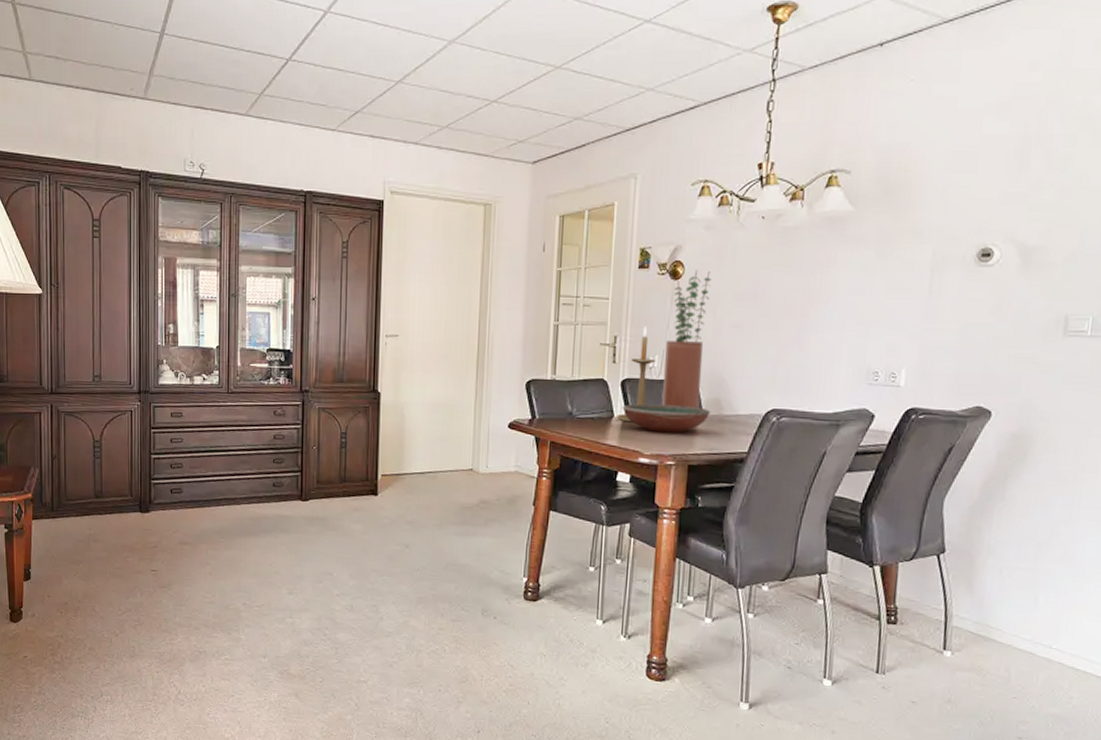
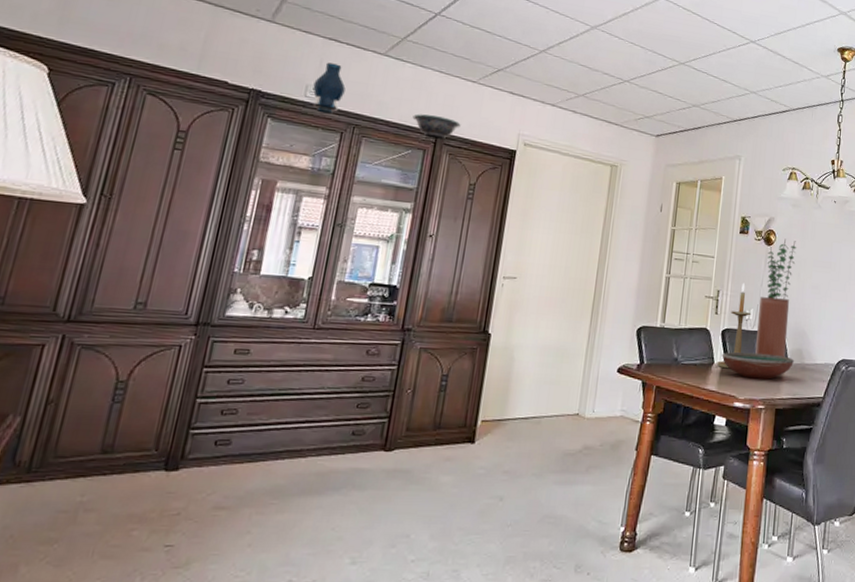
vase: none [190,132,217,186] -> present [312,62,346,114]
decorative bowl: none [281,174,326,199] -> present [412,114,461,140]

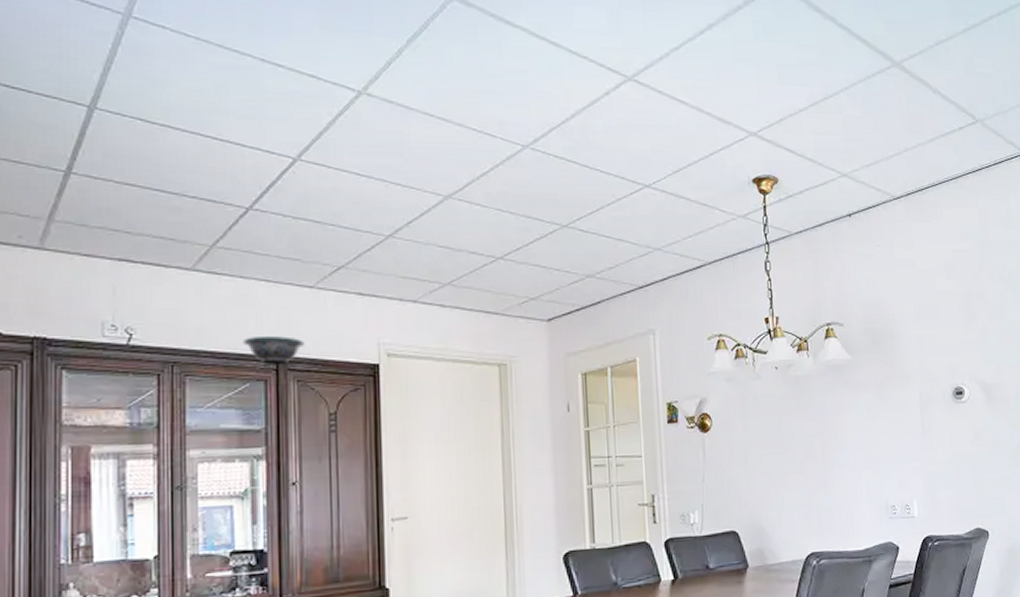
vase: present [312,62,346,114] -> none [110,290,152,354]
candlestick: present [717,283,752,369] -> none [665,481,697,585]
decorative bowl: present [722,352,795,379] -> none [669,559,756,592]
vase: present [755,238,797,357] -> none [704,421,745,562]

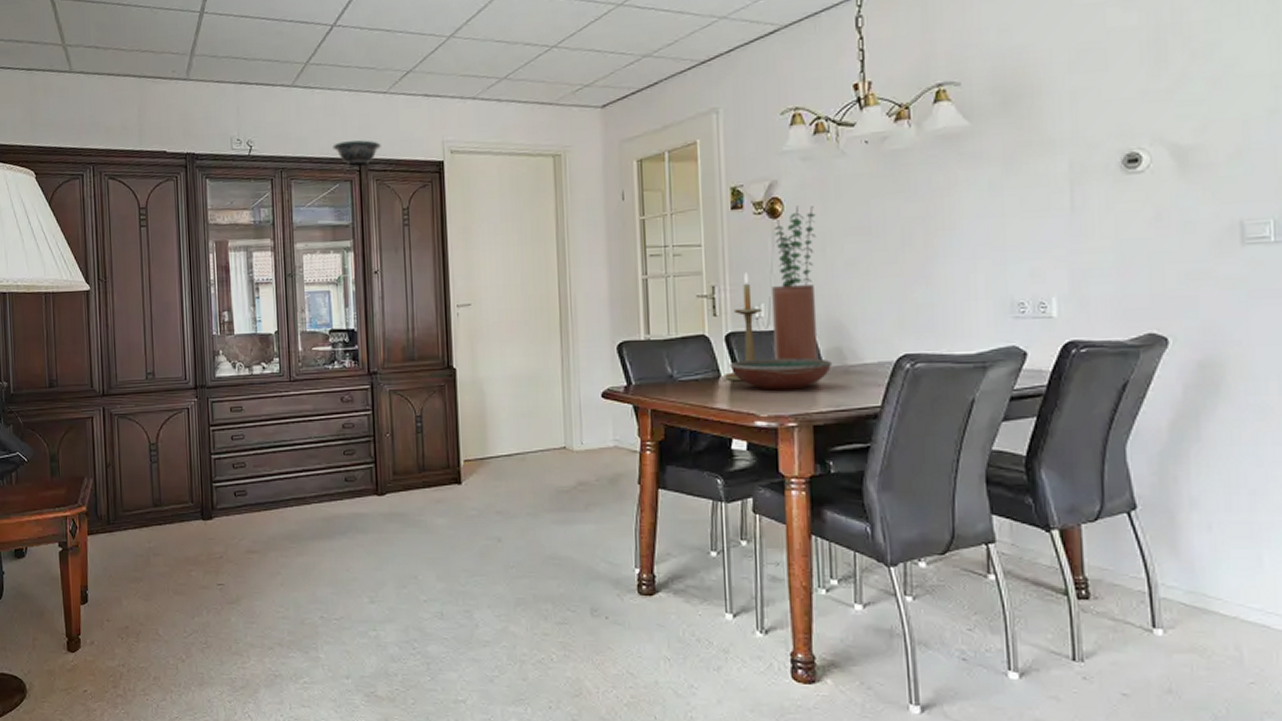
candlestick: none [665,481,697,585] -> present [725,272,763,382]
decorative bowl: none [669,559,756,592] -> present [729,357,833,390]
vase: none [704,421,745,562] -> present [772,205,819,360]

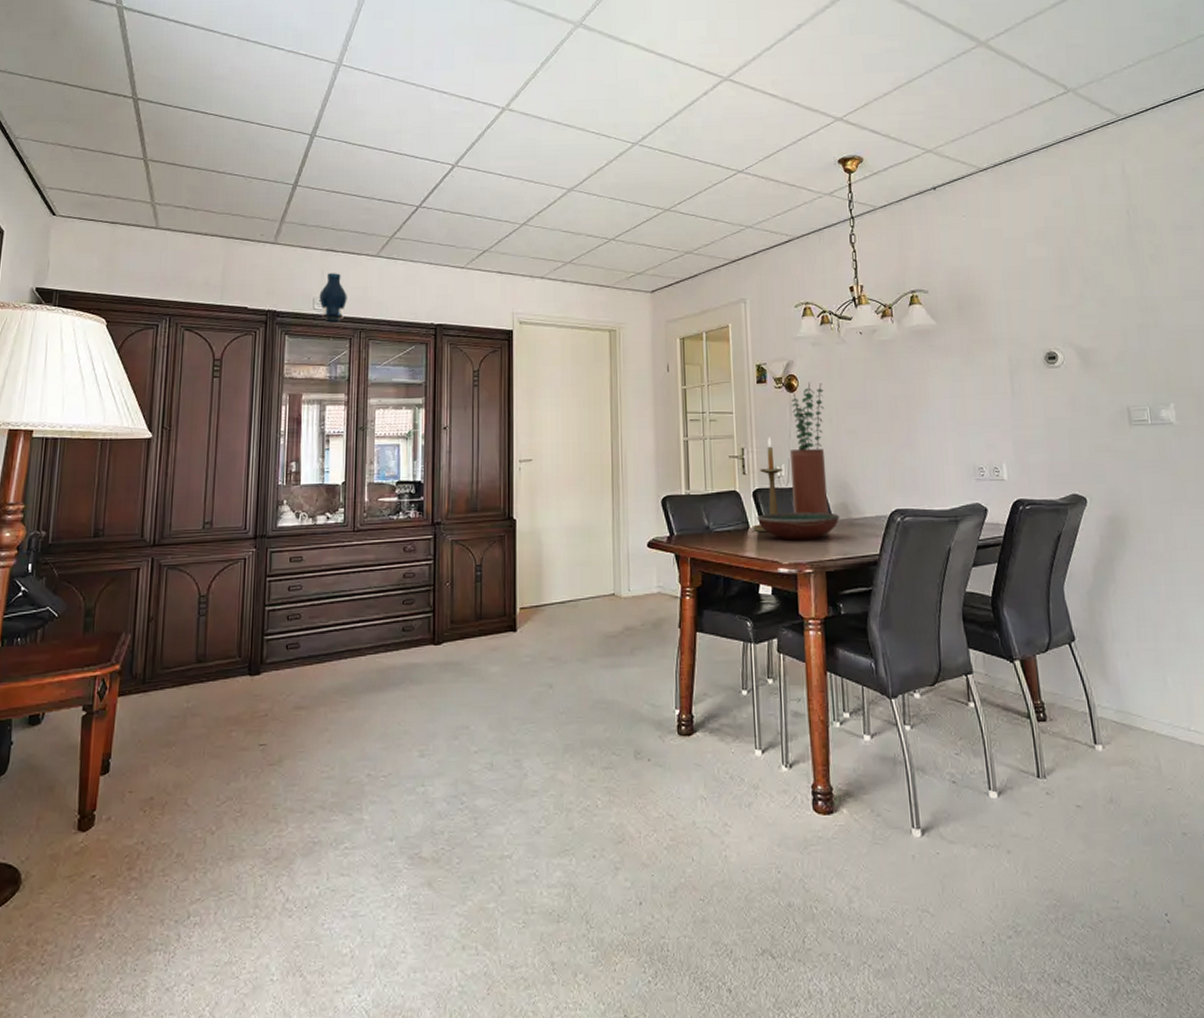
vase: none [236,108,265,163] -> present [319,273,347,323]
decorative bowl: present [332,140,381,167] -> none [411,308,456,332]

